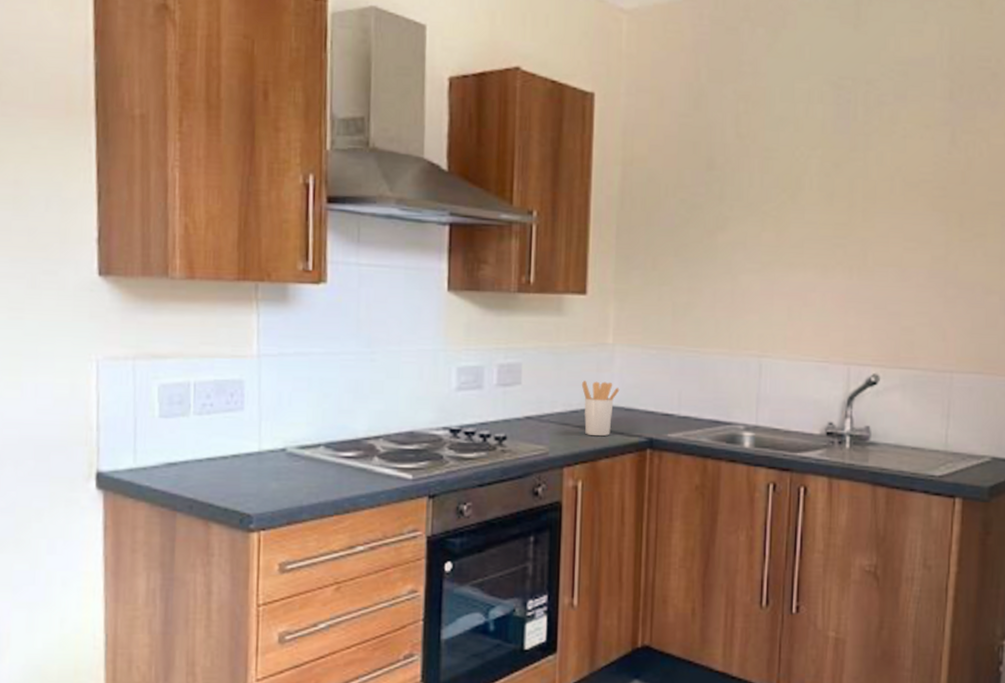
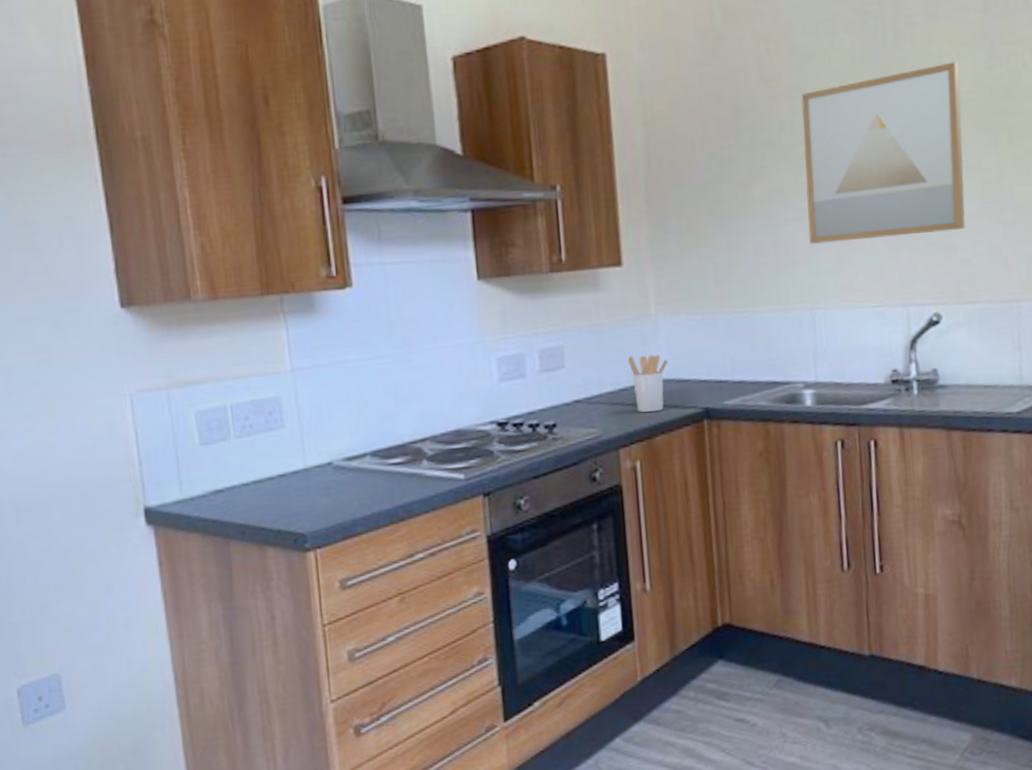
wall art: none [765,143,921,300] -> present [801,62,966,245]

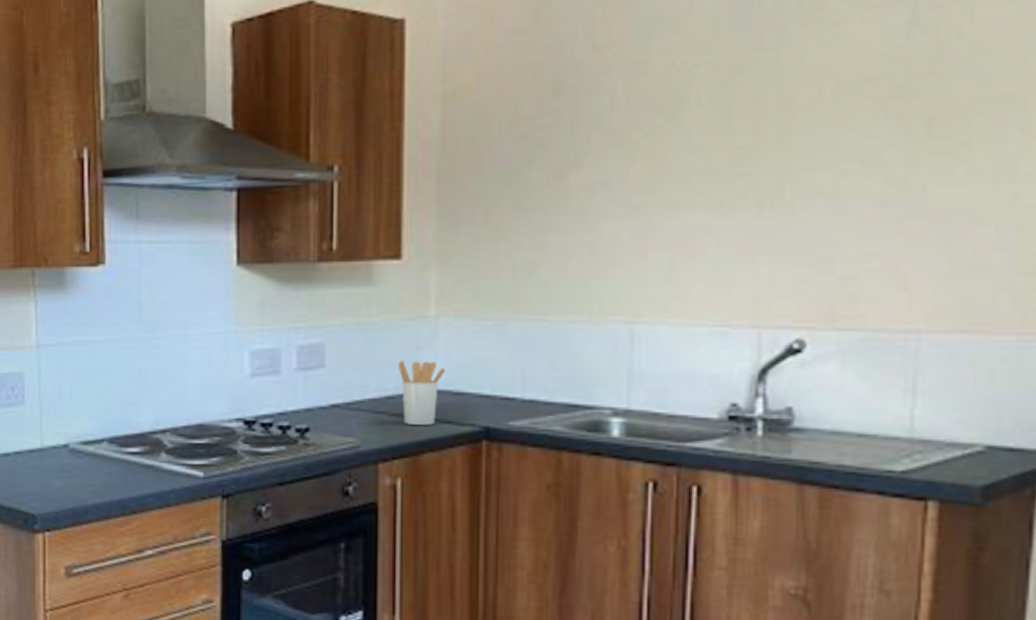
wall art: present [801,62,966,245] -> none [636,29,864,248]

